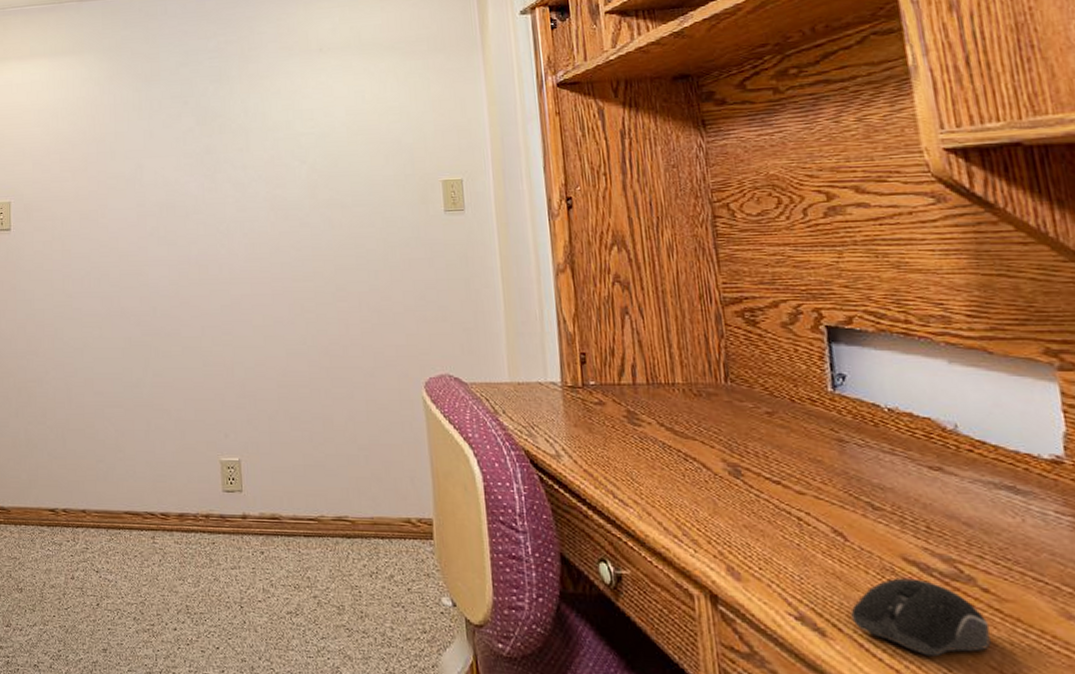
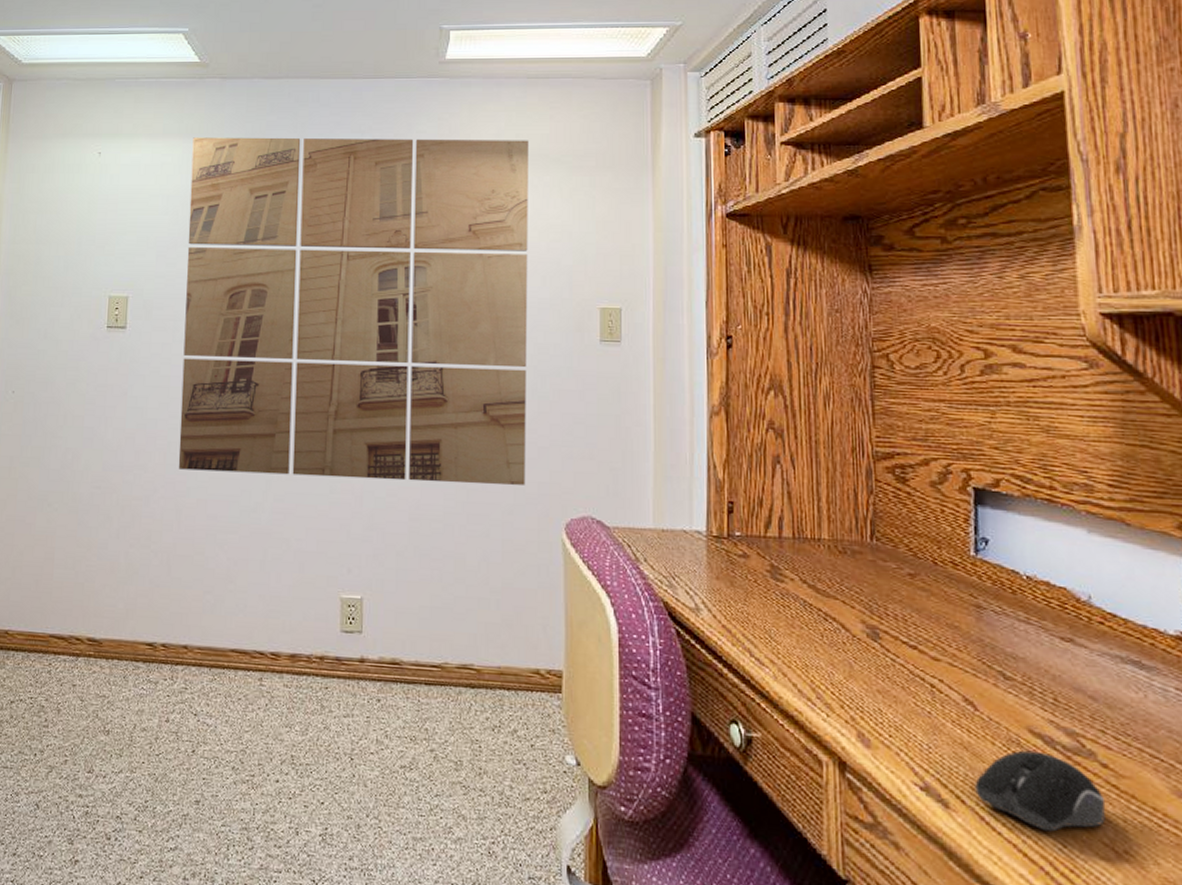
wall art: none [57,31,384,353] -> present [178,137,530,485]

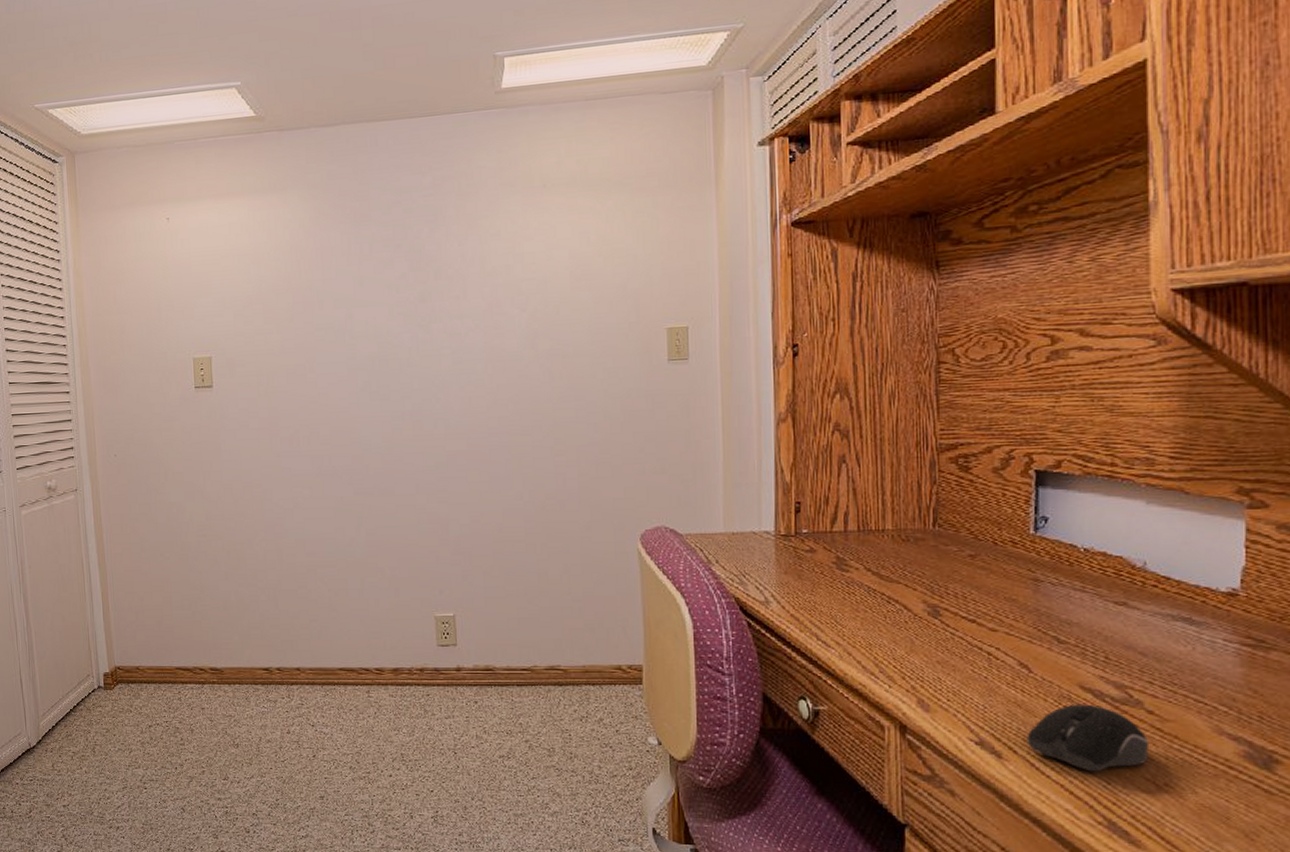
wall art: present [178,137,530,485] -> none [257,165,601,514]

